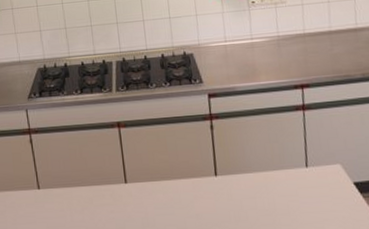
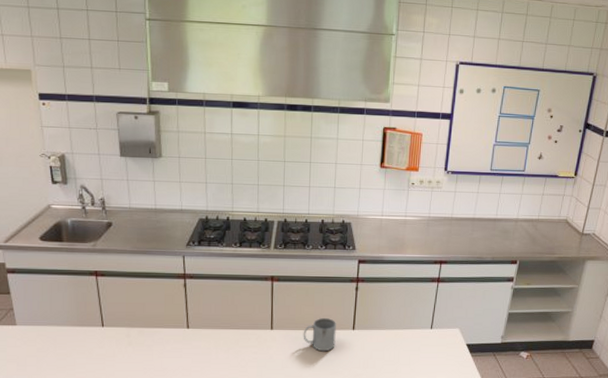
mug: none [160,164,199,205] -> present [303,317,336,352]

